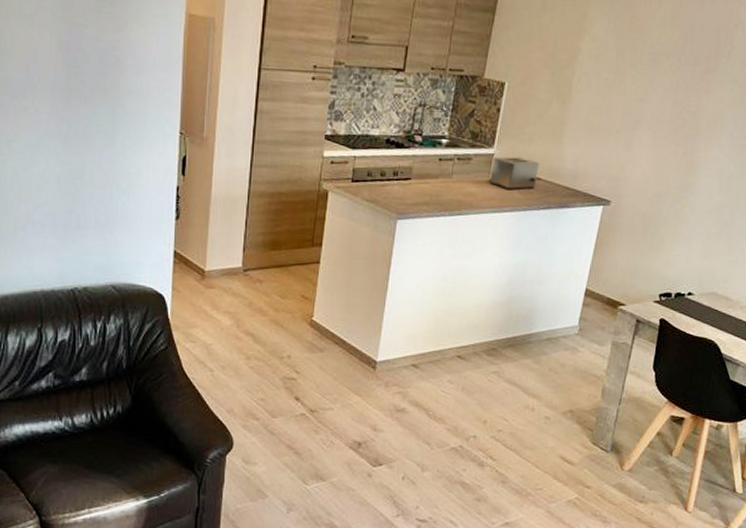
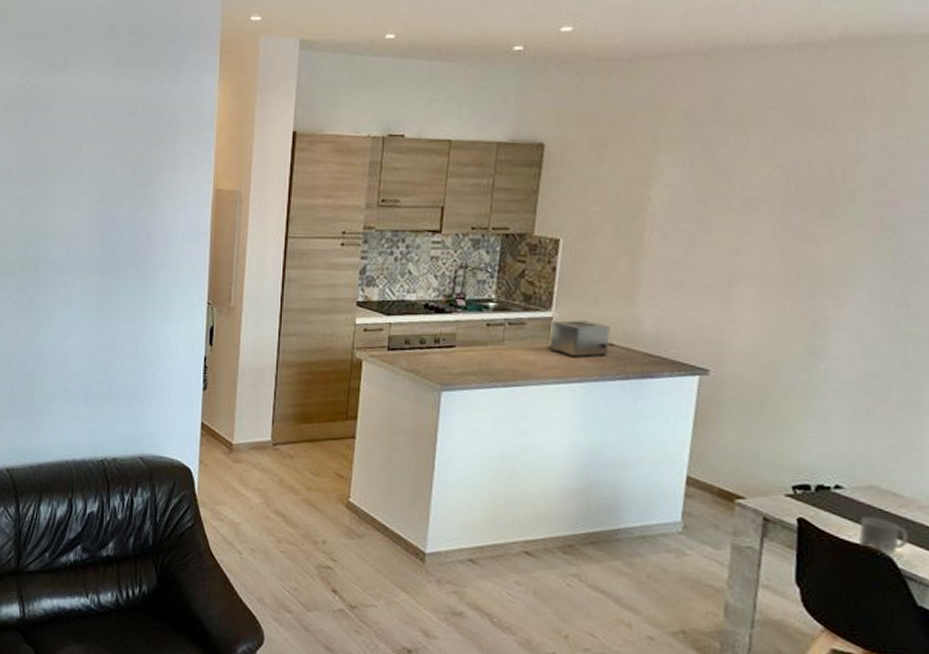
mug: none [699,316,732,345] -> present [859,516,909,557]

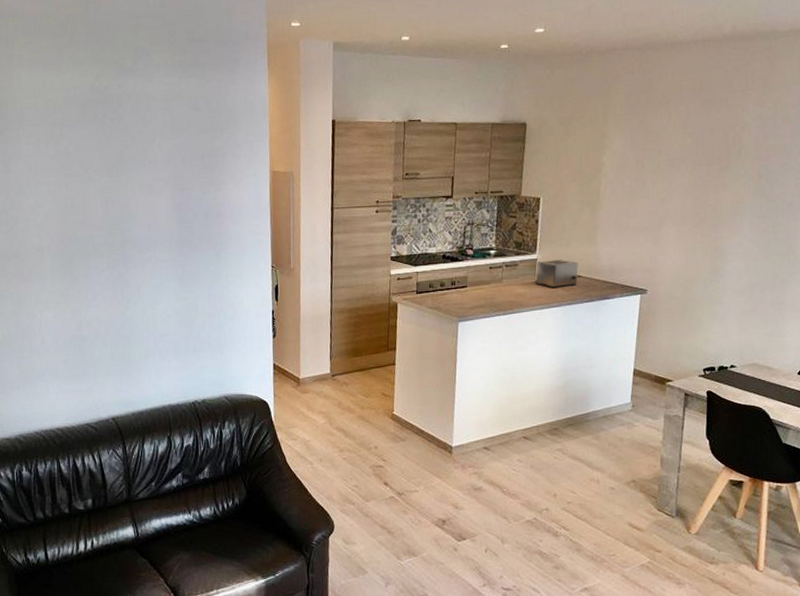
mug: present [859,516,909,557] -> none [746,385,777,411]

